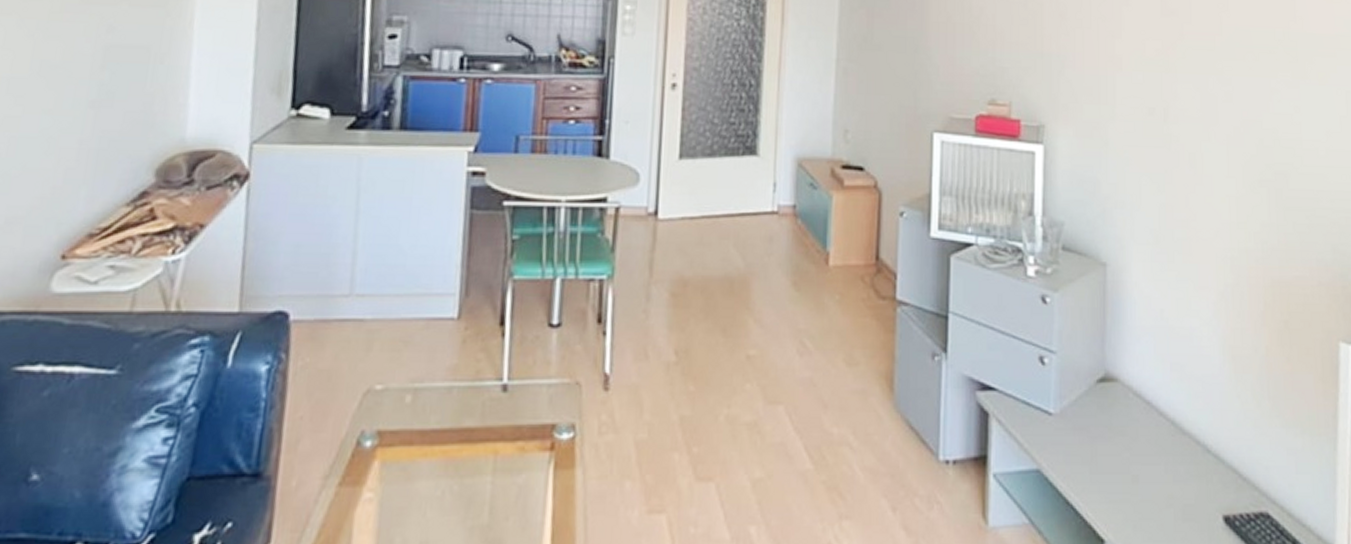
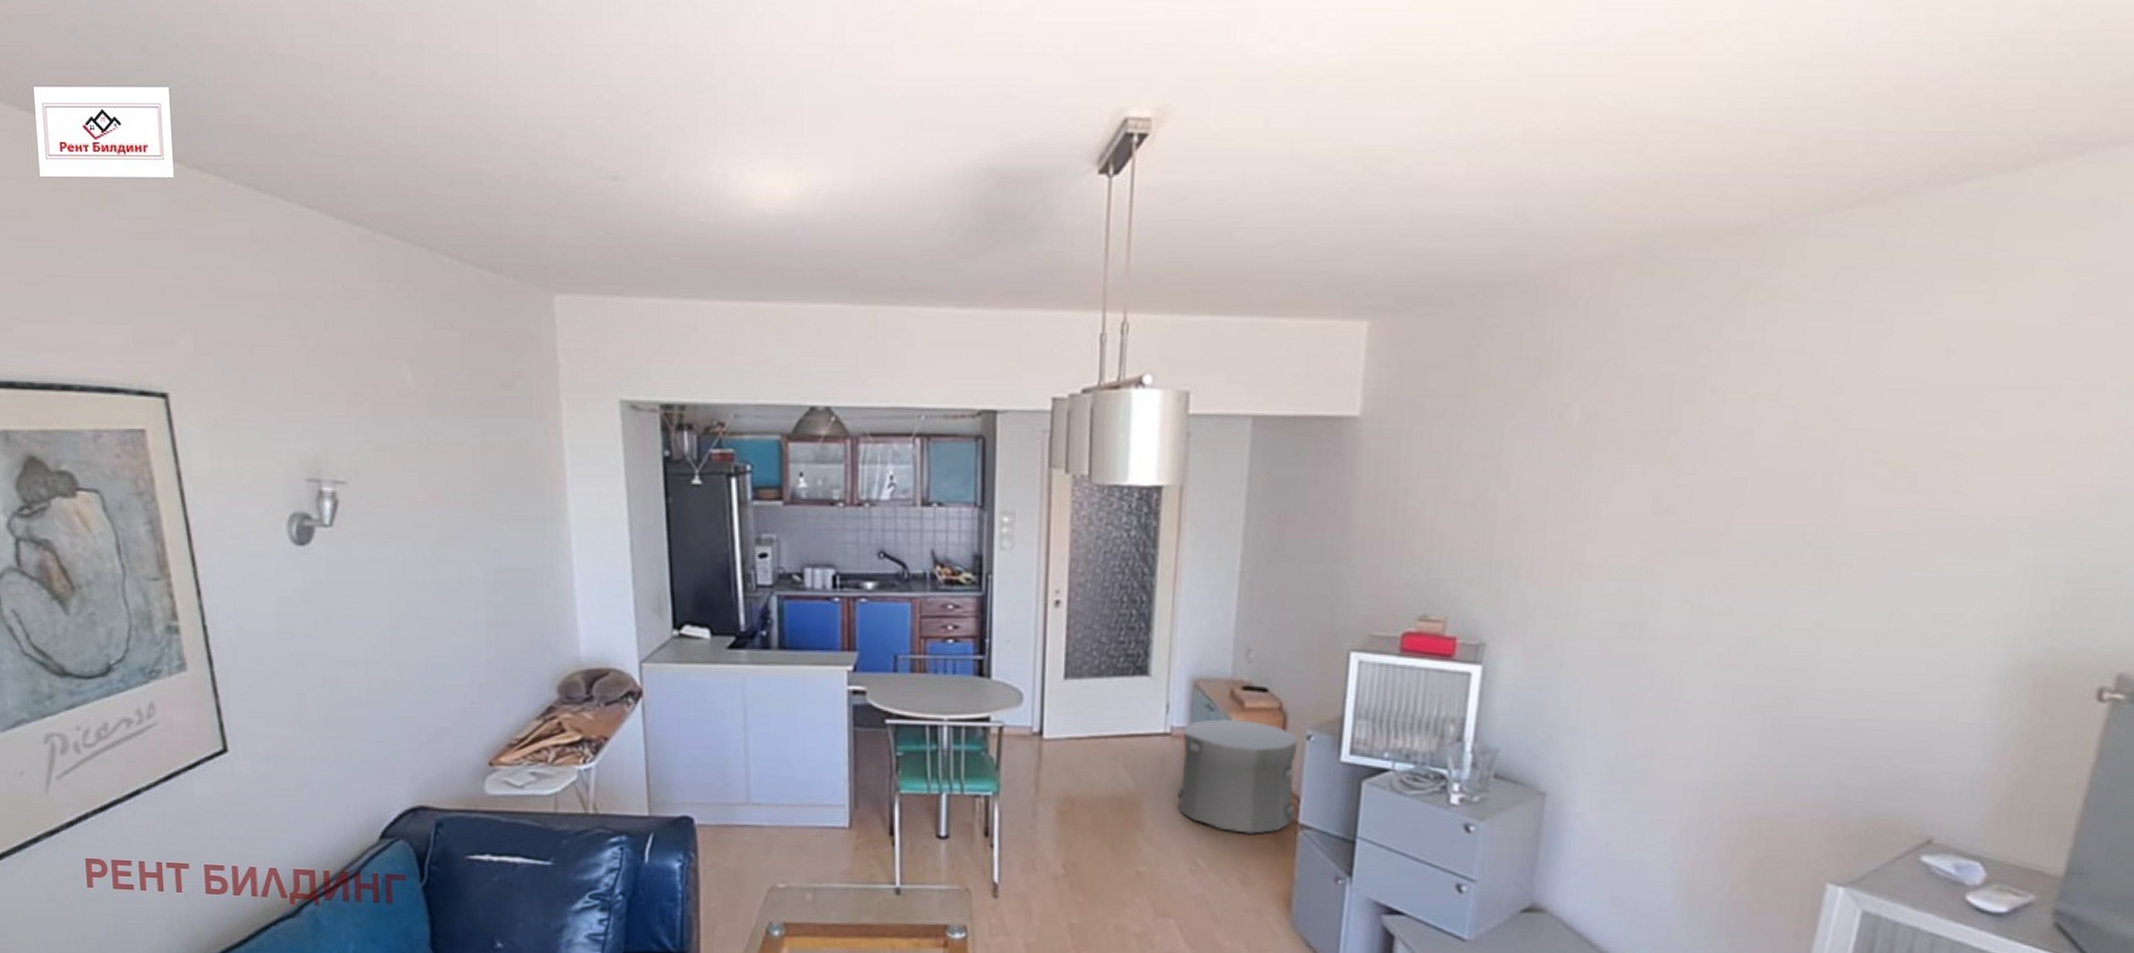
trash can: none [785,196,892,312] -> present [1177,718,1297,834]

